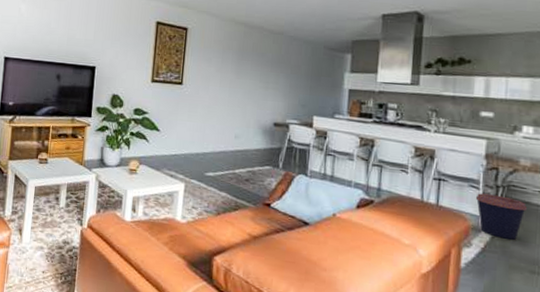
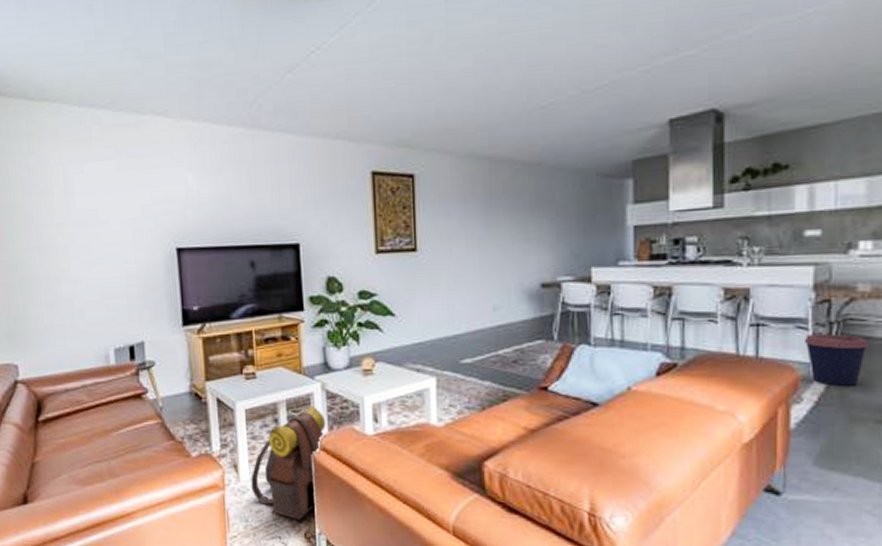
backpack: none [30,191,96,282] -> present [251,406,326,521]

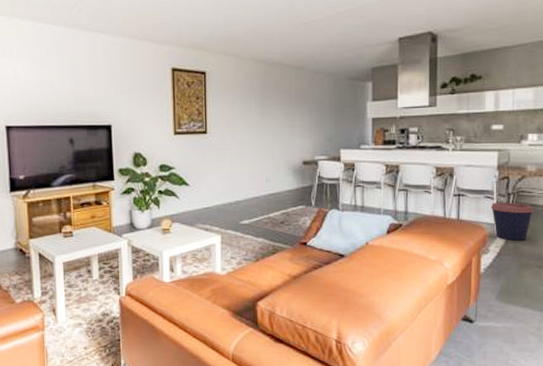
backpack: present [251,406,326,521] -> none [67,259,131,354]

